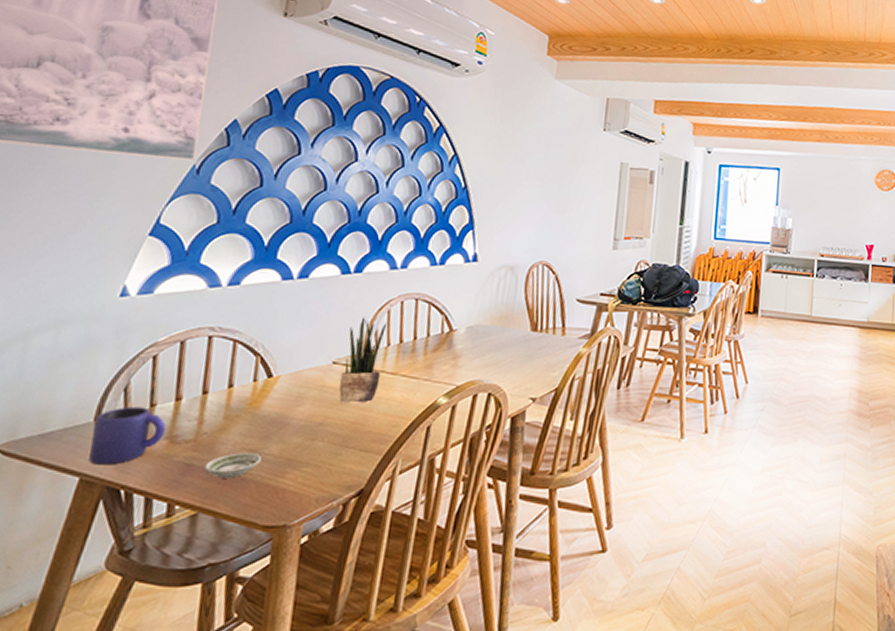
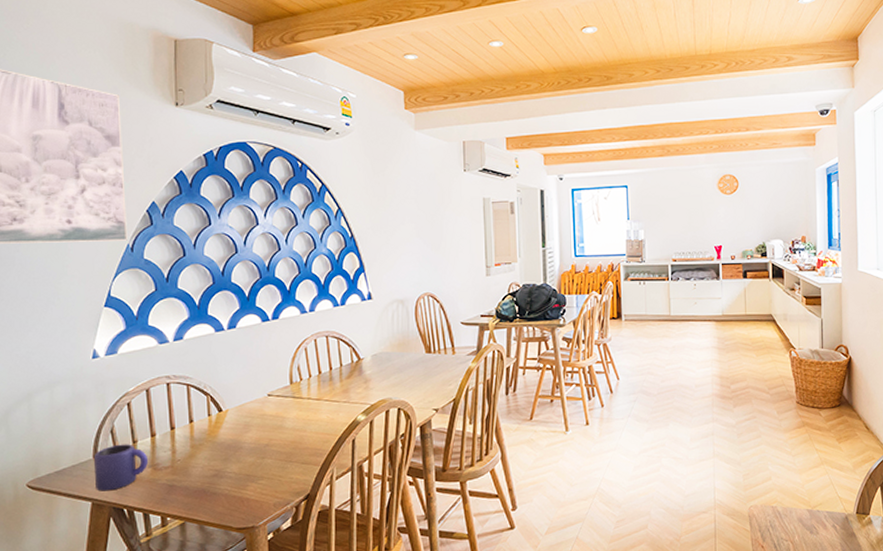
saucer: present [204,453,263,478] -> none [183,472,227,494]
potted plant: present [339,317,388,403] -> none [277,355,308,427]

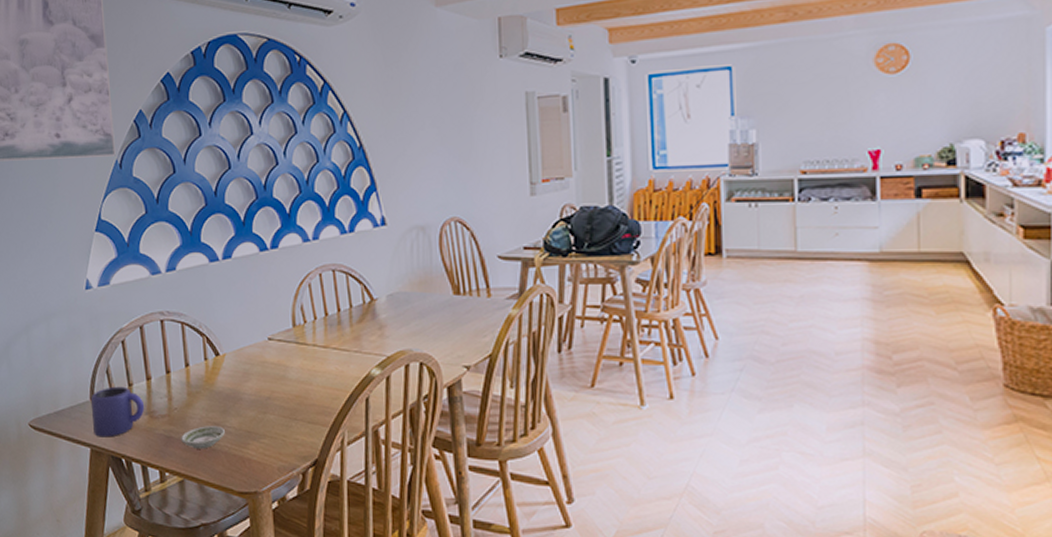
saucer: none [183,472,227,494] -> present [181,426,226,449]

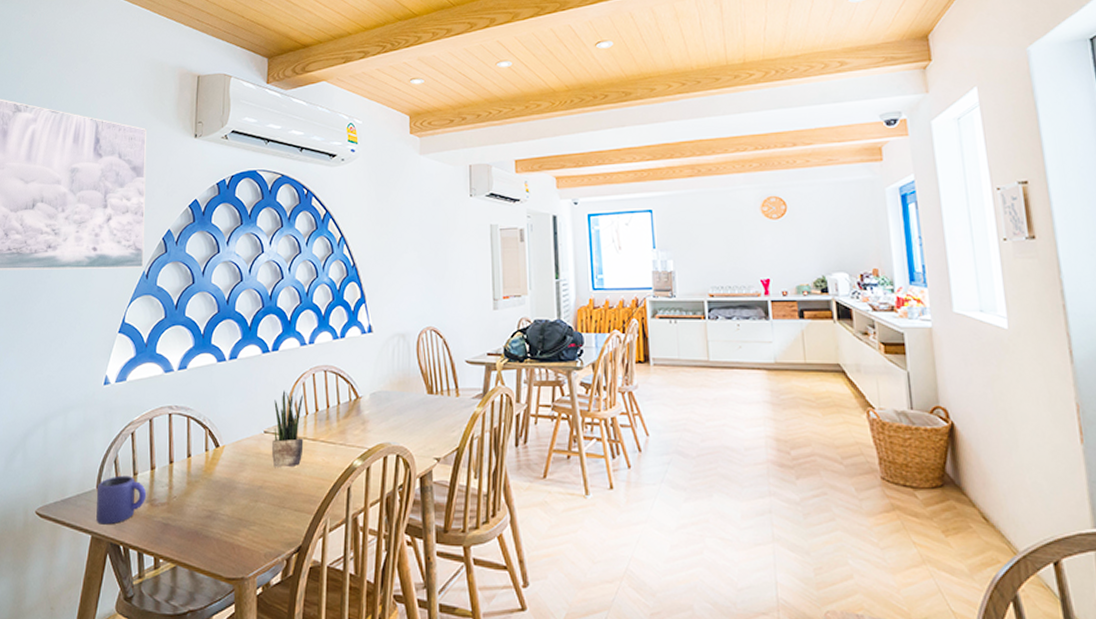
saucer: present [181,426,226,449] -> none [177,513,220,536]
potted plant: none [277,292,314,377] -> present [272,390,304,468]

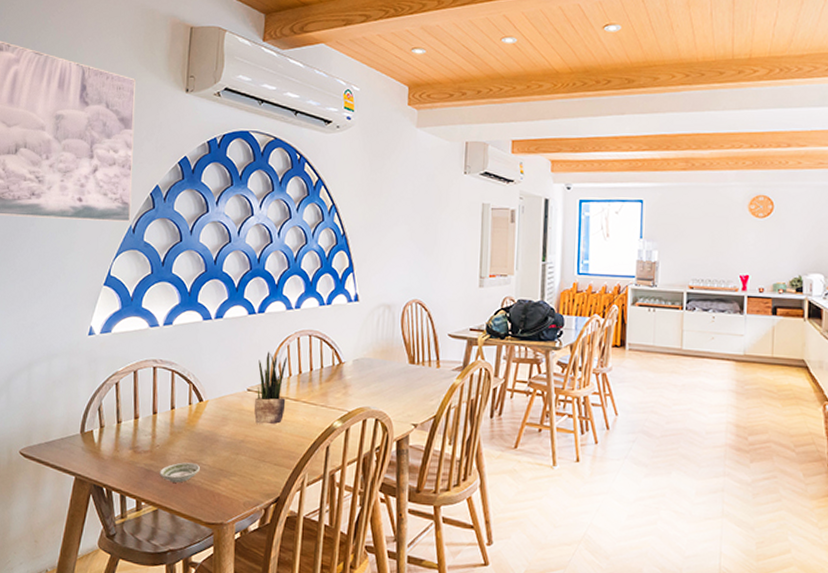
mug: present [96,475,147,525] -> none [80,422,130,468]
saucer: none [177,513,220,536] -> present [159,462,201,483]

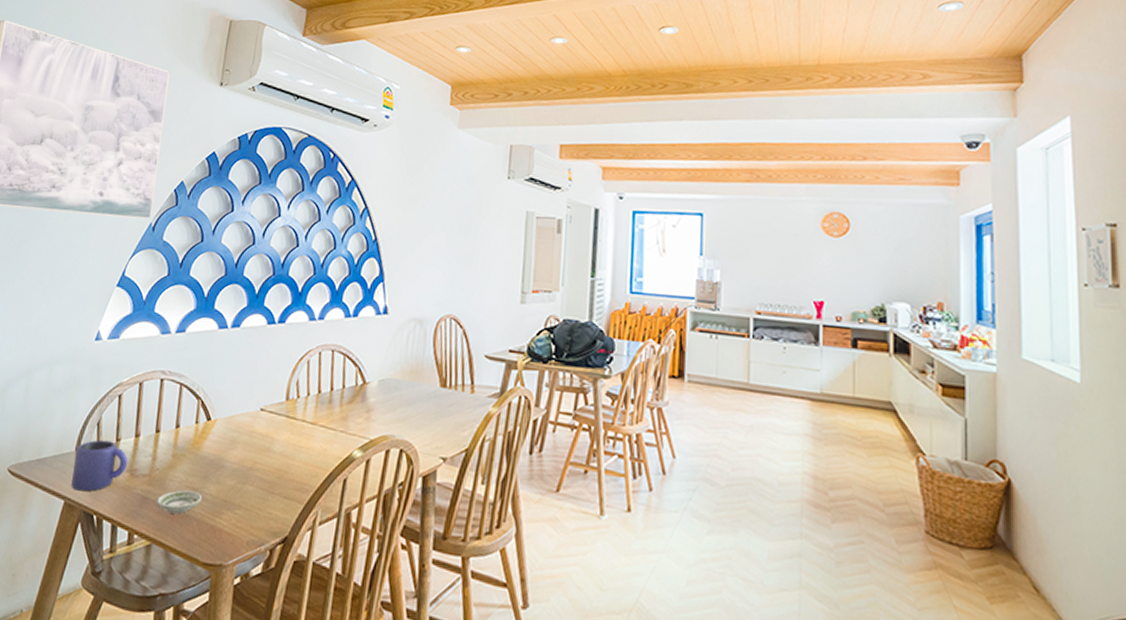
mug: none [80,422,130,468] -> present [71,439,128,492]
potted plant: present [254,351,288,425] -> none [266,366,307,451]

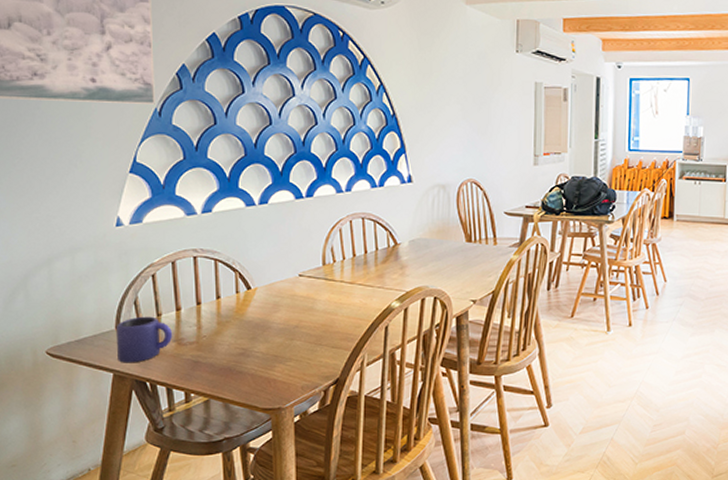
saucer: present [156,490,203,514] -> none [208,351,254,372]

